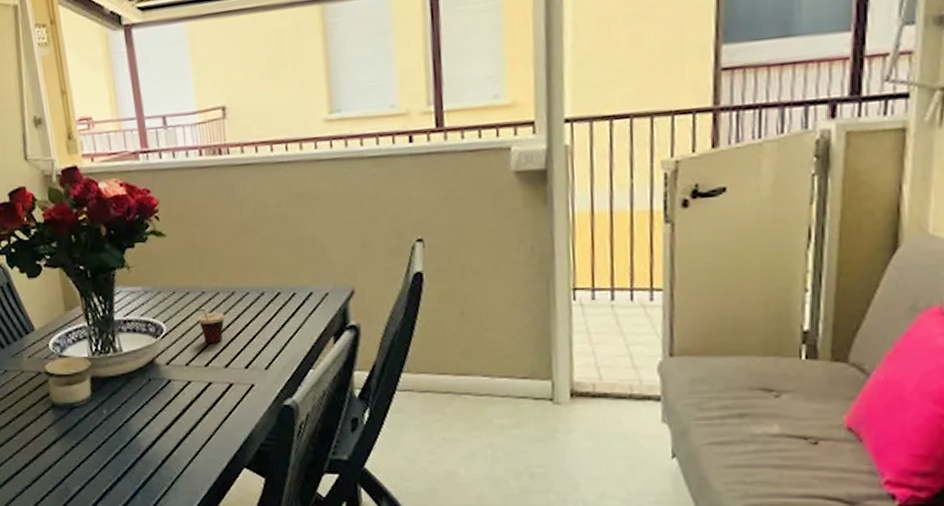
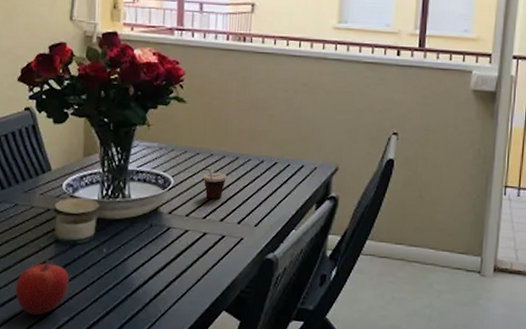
fruit: none [20,427,74,487] -> present [15,260,69,316]

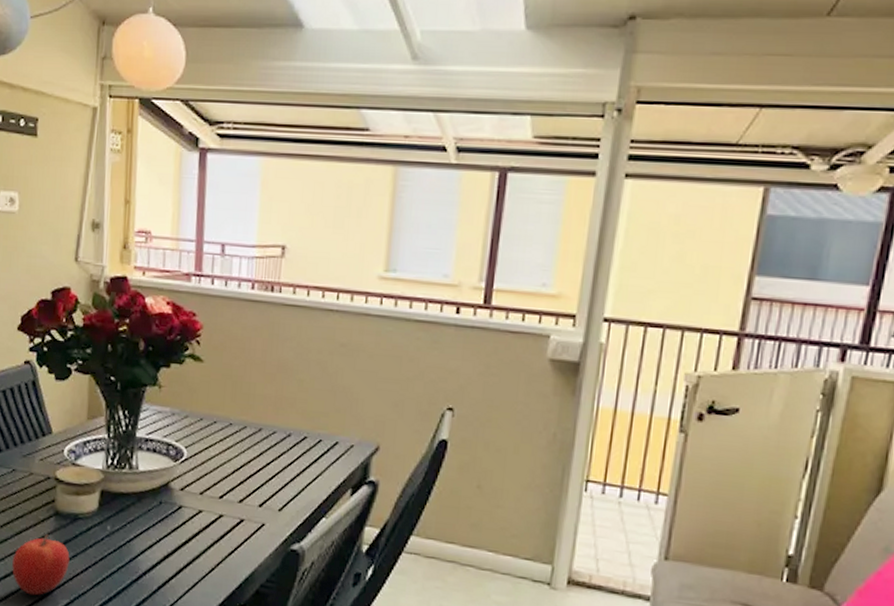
cup: present [203,168,226,199] -> none [220,439,247,477]

